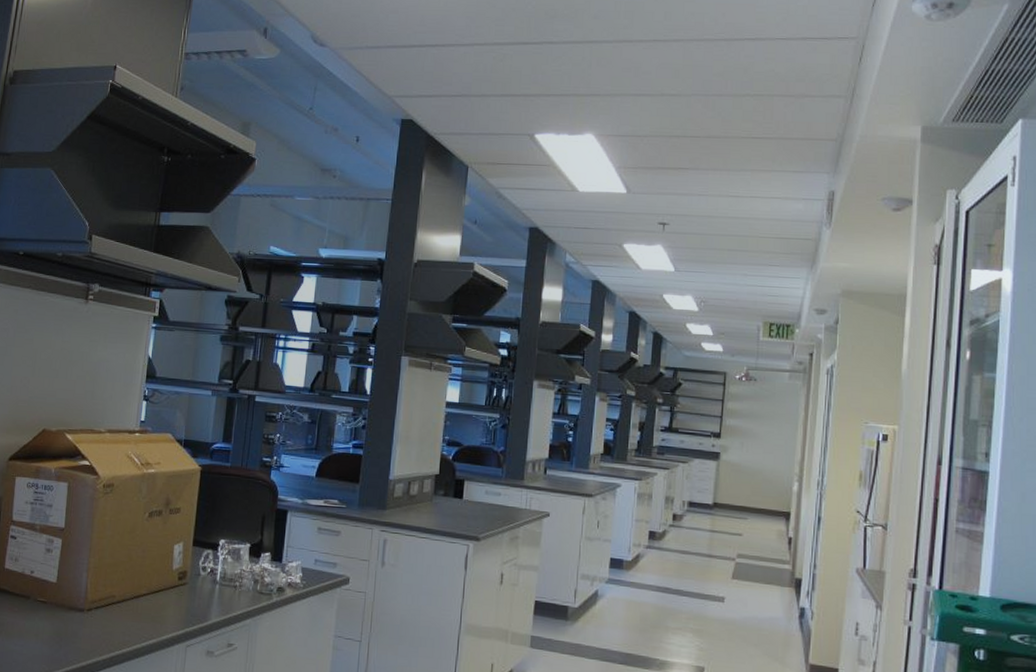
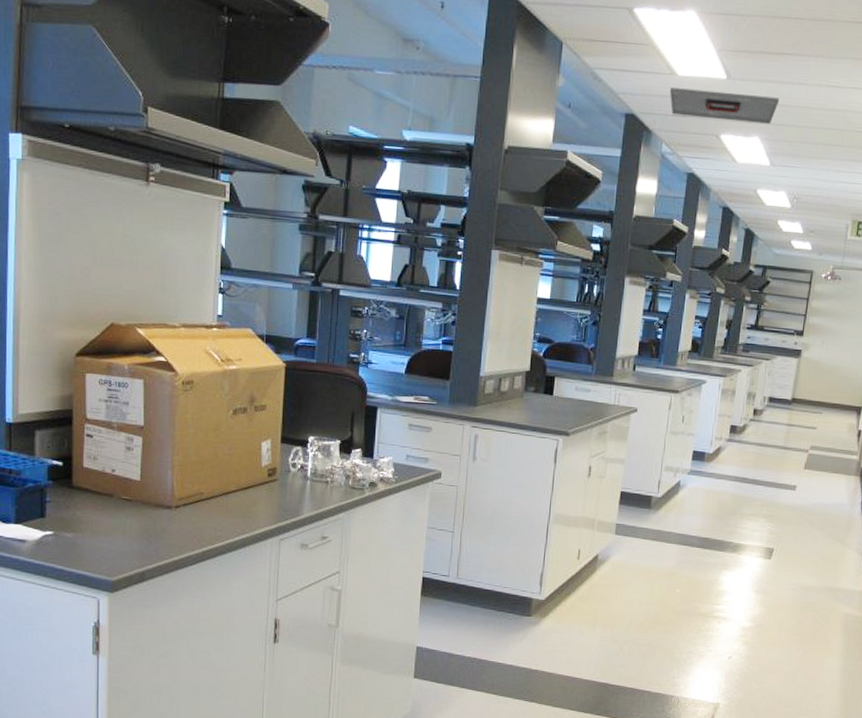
ceiling vent: none [571,203,681,233] -> present [669,87,780,124]

